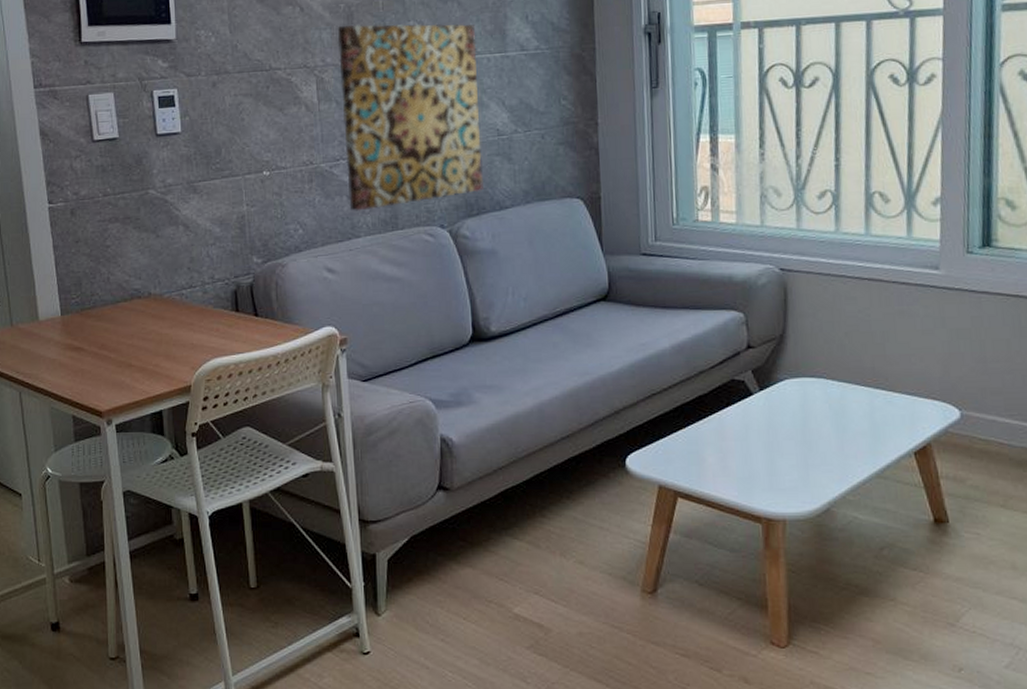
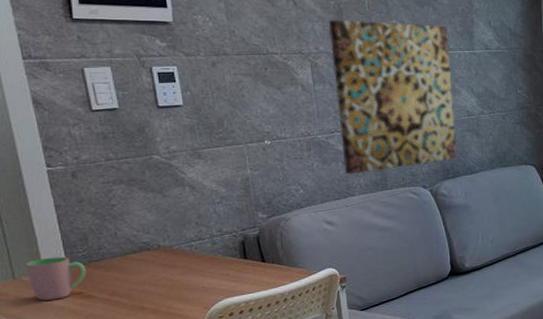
cup: none [23,303,78,351] -> present [26,256,86,301]

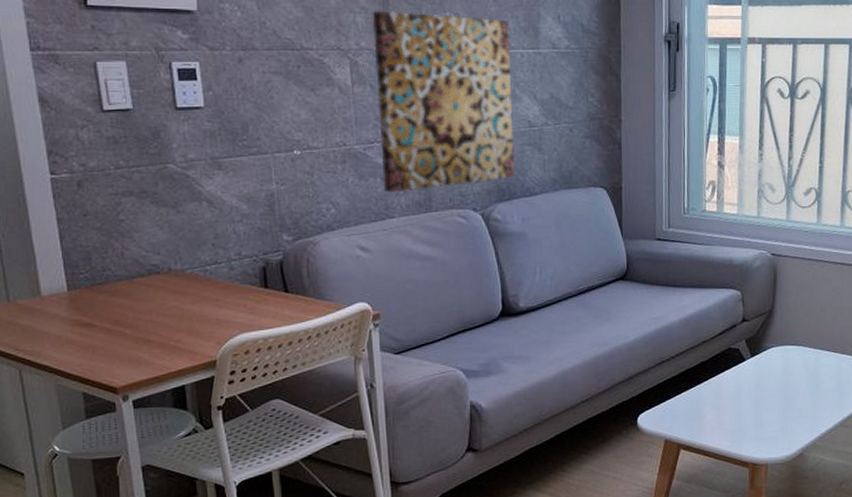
cup: present [26,256,86,301] -> none [22,278,88,328]

